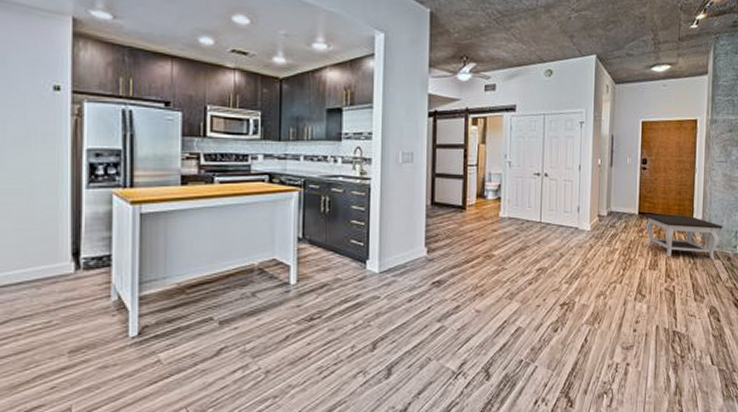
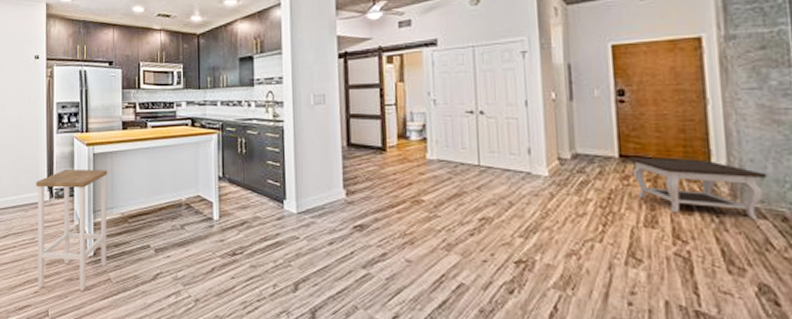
bar stool: none [54,233,160,382] -> present [36,170,108,291]

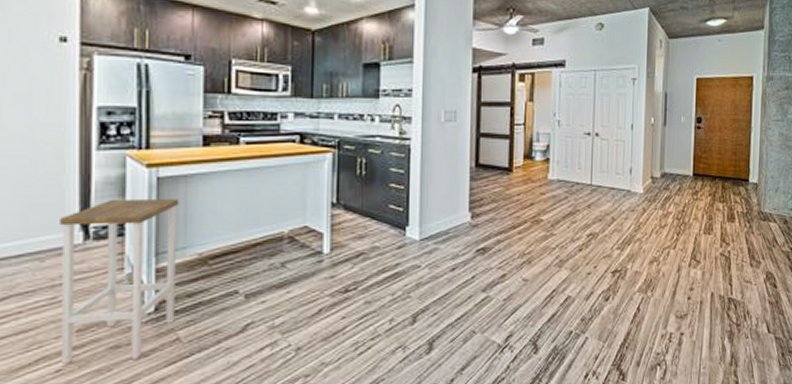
side table: present [627,157,767,220] -> none [698,175,780,224]

